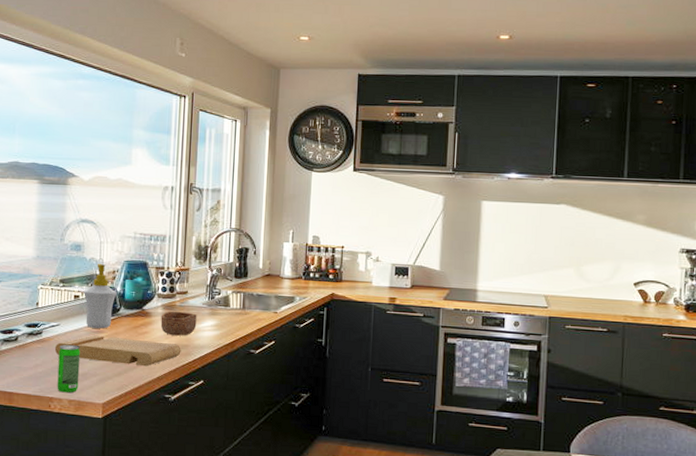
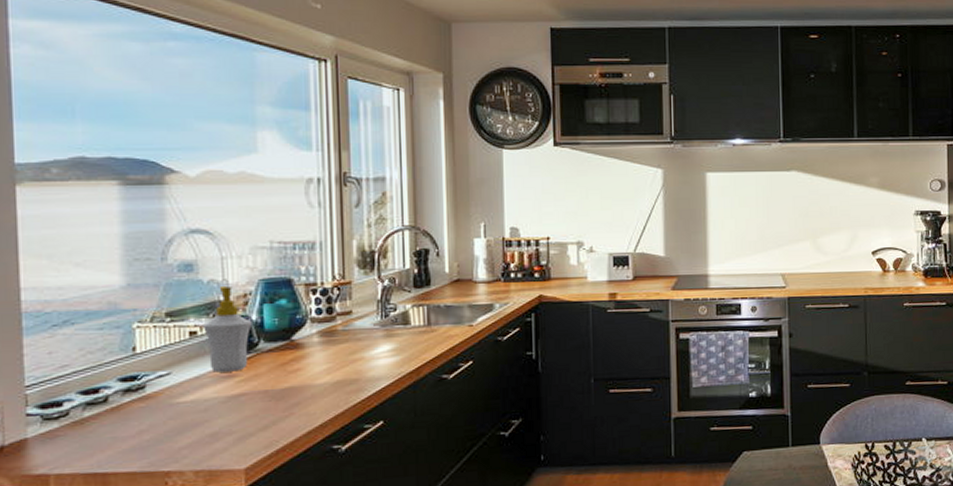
cutting board: present [54,335,181,367] -> none [166,379,350,415]
beverage can: present [57,344,81,393] -> none [173,397,207,463]
bowl: present [160,310,197,336] -> none [318,337,368,369]

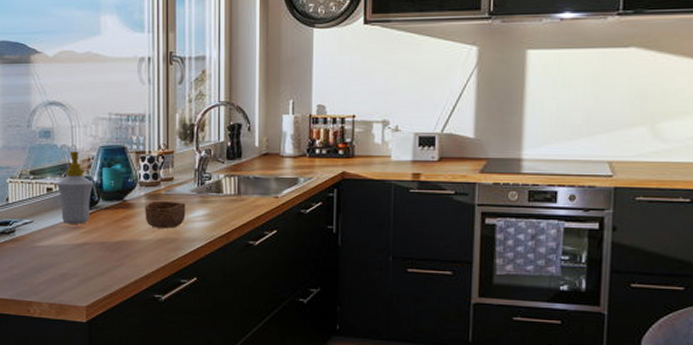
bowl: none [318,337,368,369] -> present [145,200,186,229]

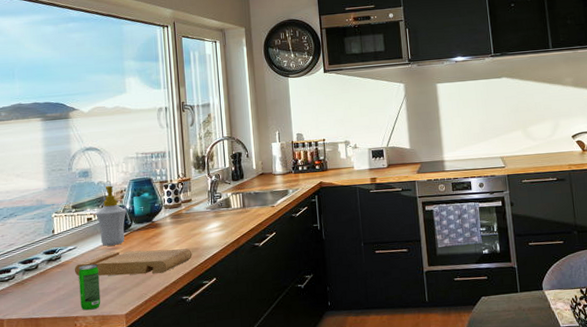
cutting board: none [29,231,170,264] -> present [74,248,192,276]
beverage can: none [34,242,59,296] -> present [78,263,101,311]
bowl: present [145,200,186,229] -> none [170,218,204,242]

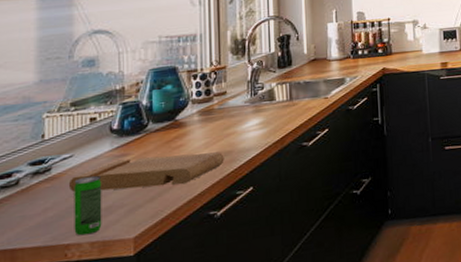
soap bottle: present [95,185,127,246] -> none [102,76,143,153]

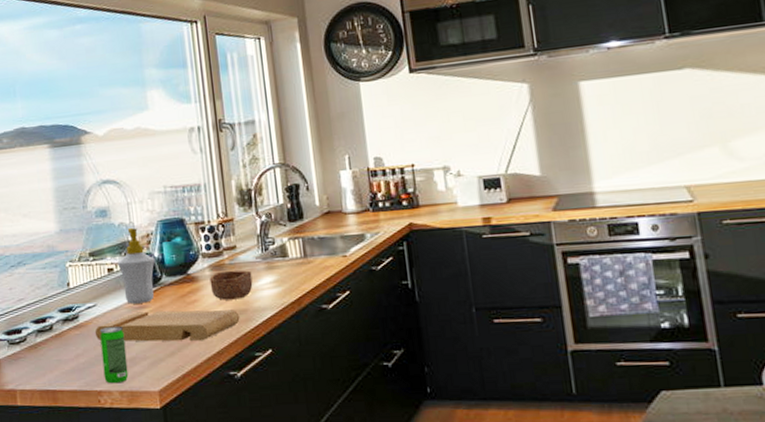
soap bottle: none [102,76,143,153] -> present [117,227,155,304]
bowl: none [197,114,240,144] -> present [209,270,253,300]

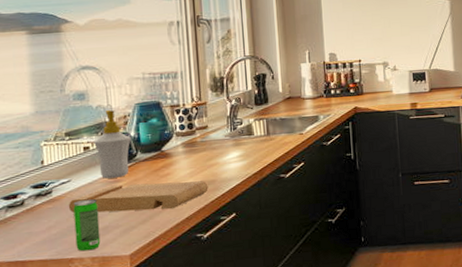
bowl: present [209,270,253,300] -> none [182,147,221,173]

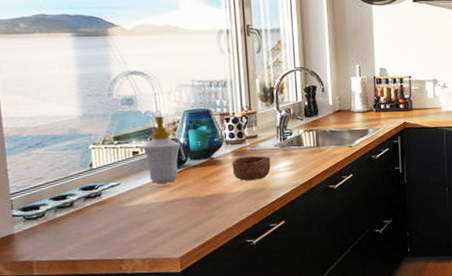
cutting board: present [68,181,208,213] -> none [118,188,258,216]
beverage can: present [73,198,101,252] -> none [123,202,151,253]
bowl: none [182,147,221,173] -> present [232,156,271,181]

